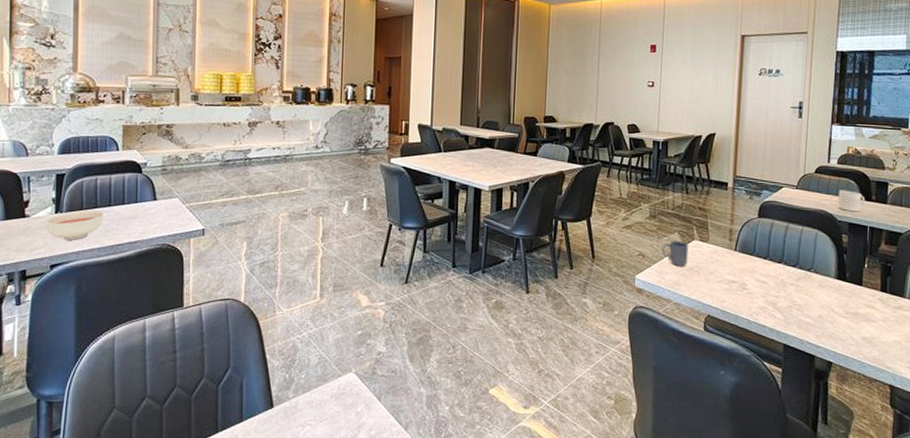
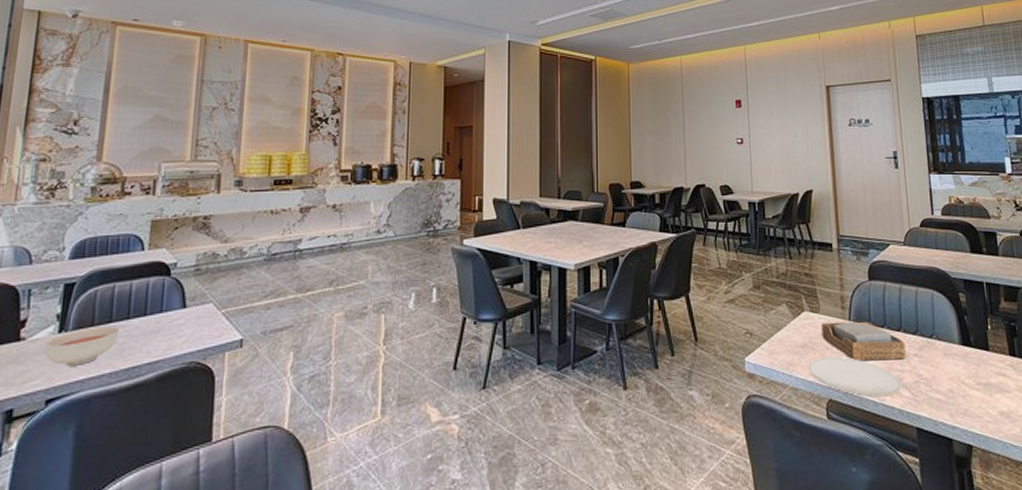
cup: present [661,240,689,266] -> none [770,313,800,343]
plate: none [691,279,776,317] -> present [807,356,902,397]
napkin holder: none [708,251,784,287] -> present [821,321,906,361]
mug: present [838,190,865,212] -> none [948,243,977,267]

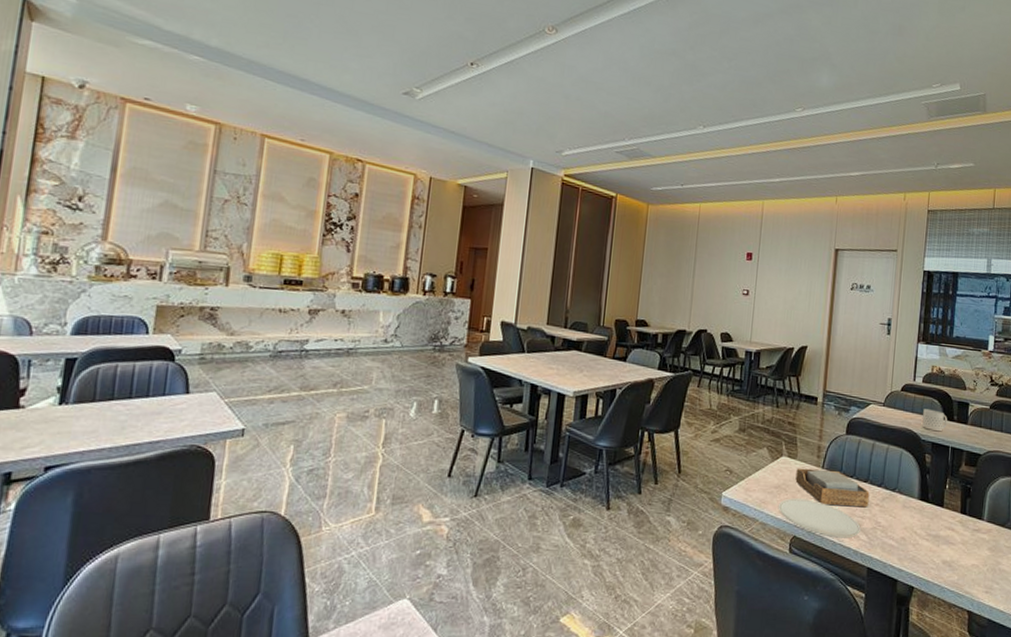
bowl: present [45,325,120,366] -> none [45,402,121,438]
mug: none [948,243,977,267] -> present [922,409,948,432]

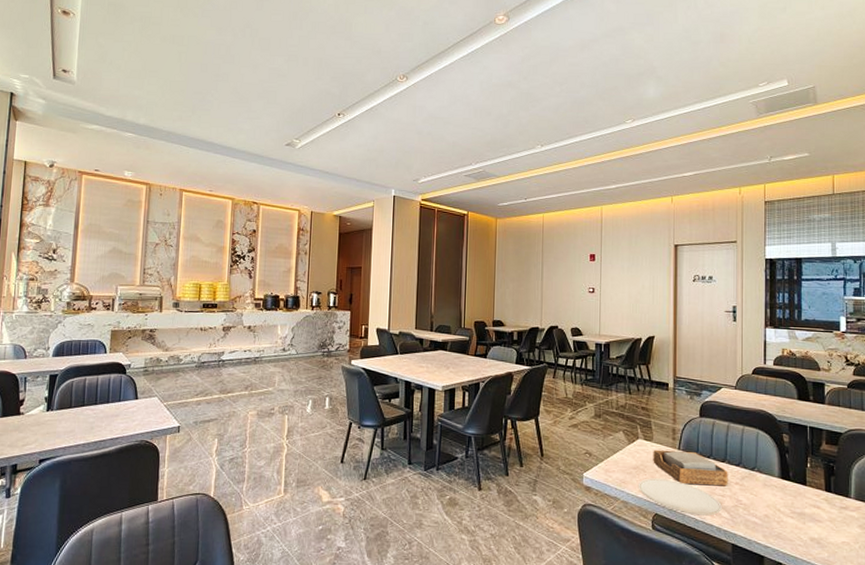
mug: present [922,409,948,432] -> none [777,390,803,412]

